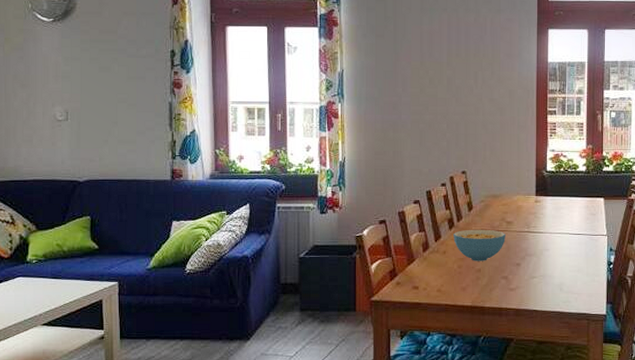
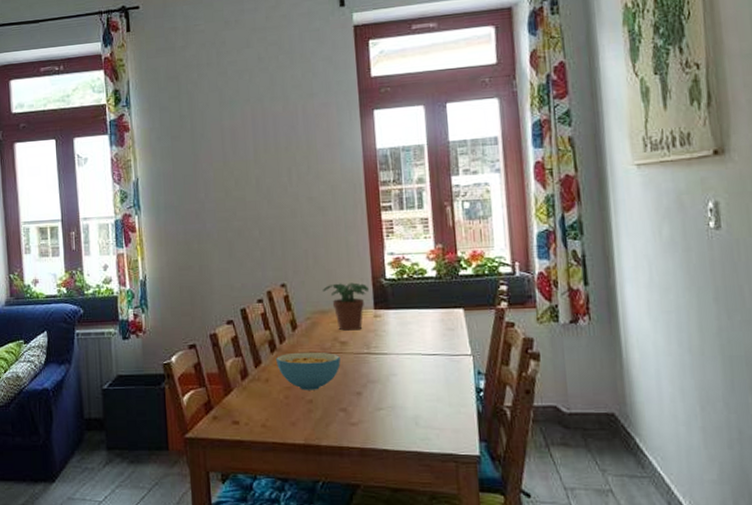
potted plant: none [496,173,532,213] -> present [323,282,369,331]

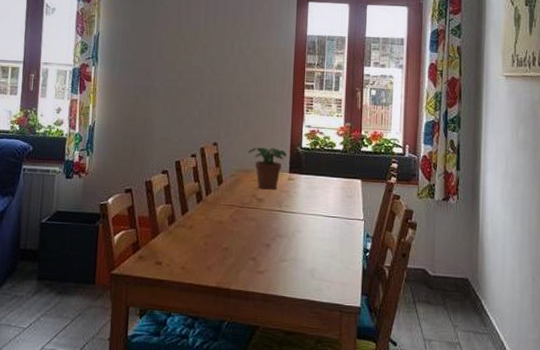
cereal bowl: present [276,352,341,390] -> none [201,204,256,240]

